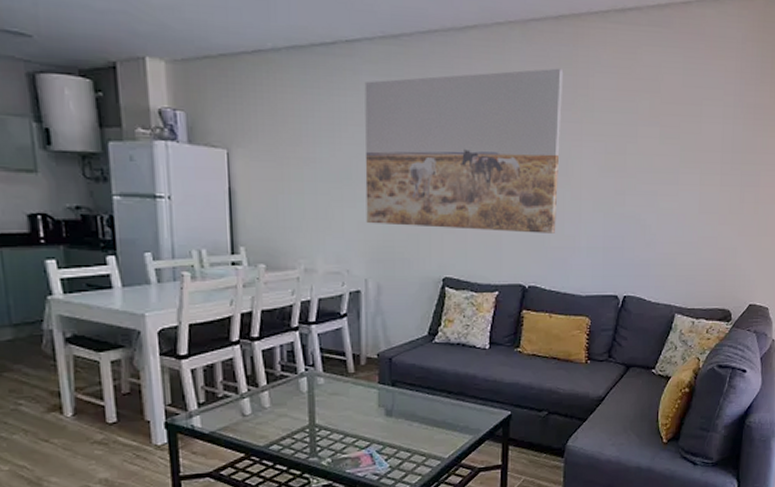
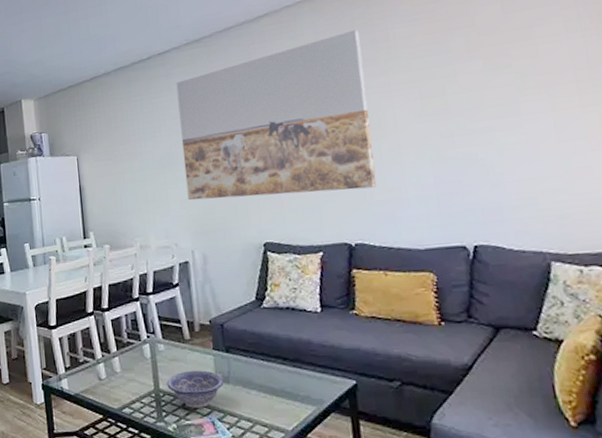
decorative bowl: none [324,404,386,442] -> present [166,370,224,408]

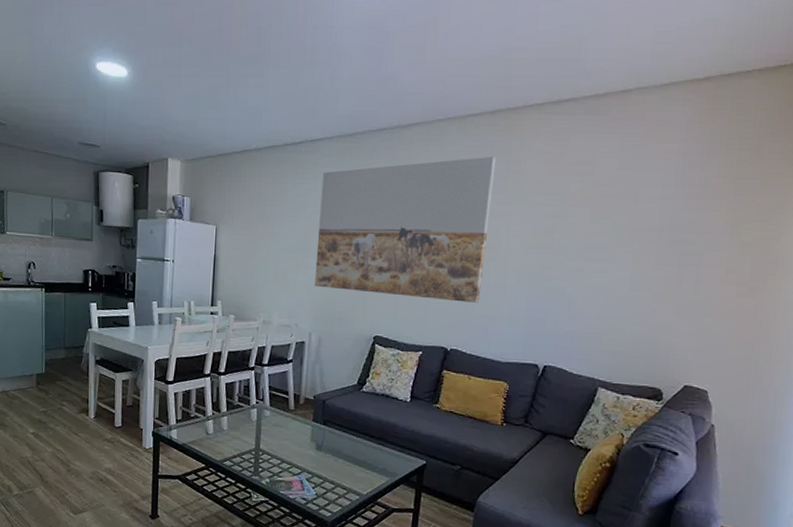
decorative bowl: present [166,370,224,408] -> none [267,436,317,469]

